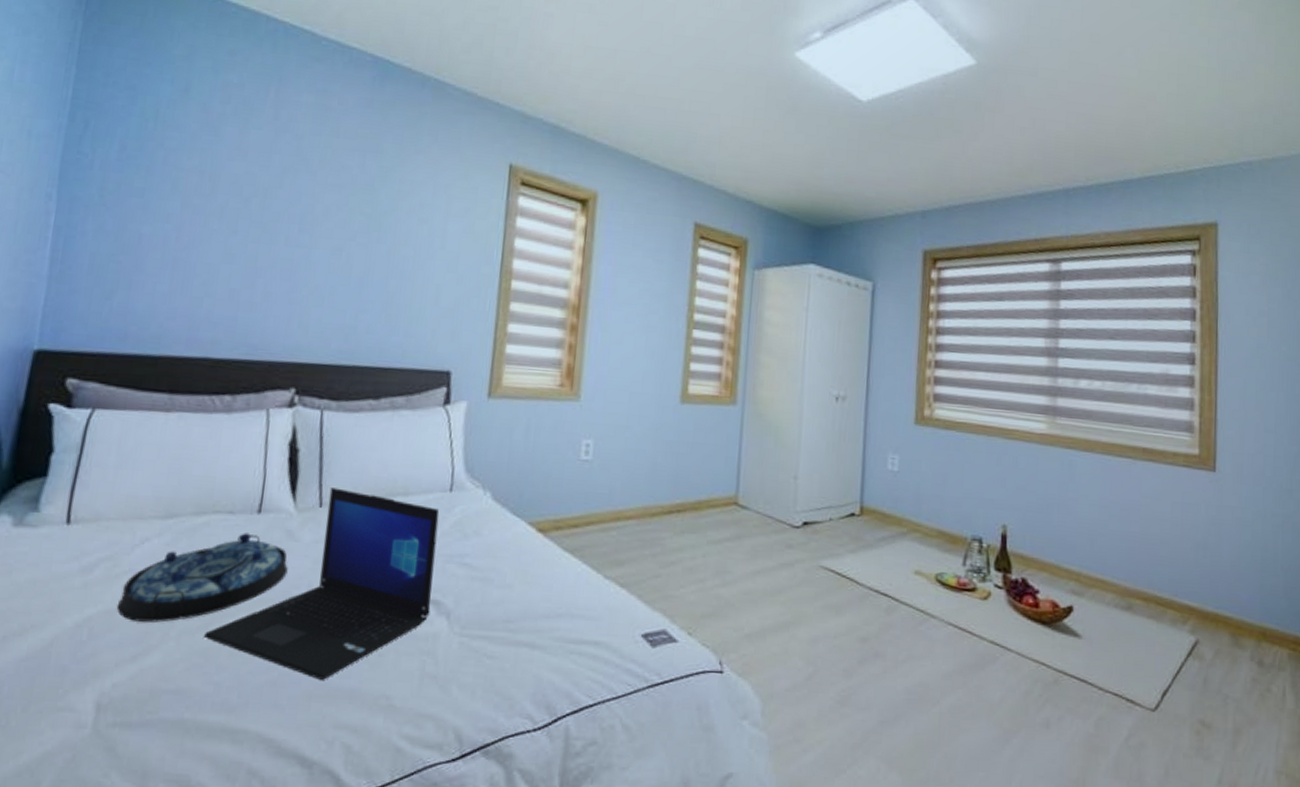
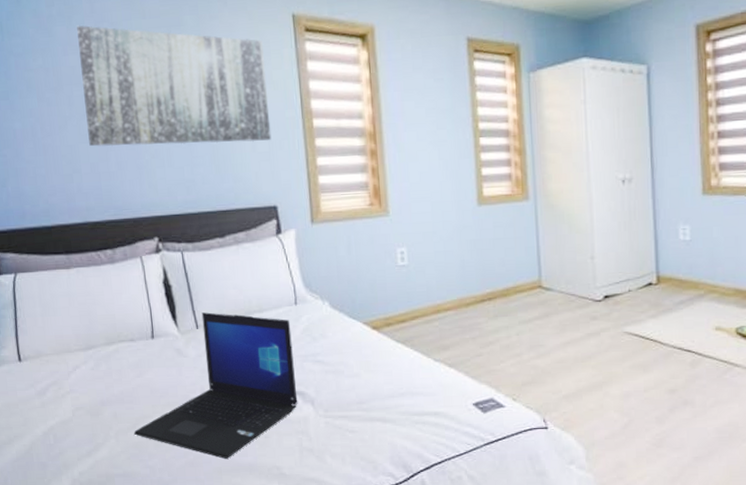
serving tray: present [116,533,288,623] -> none [68,354,184,427]
wall art: none [234,130,470,296] -> present [77,25,272,147]

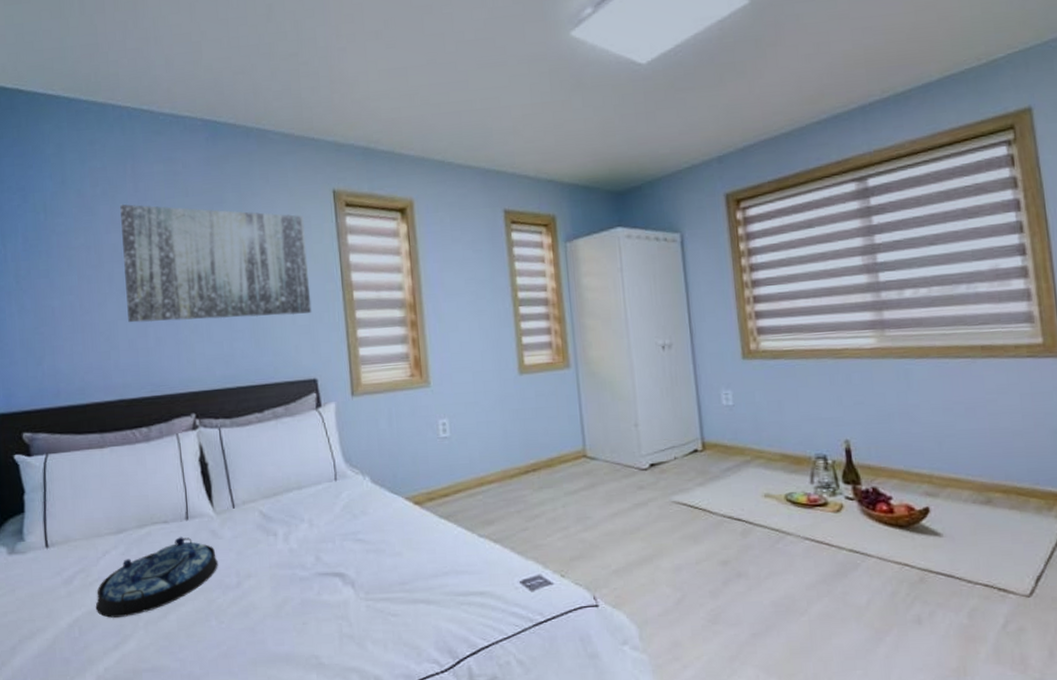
serving tray: none [68,354,184,427] -> present [95,537,218,618]
laptop: present [133,312,298,460] -> none [164,490,338,650]

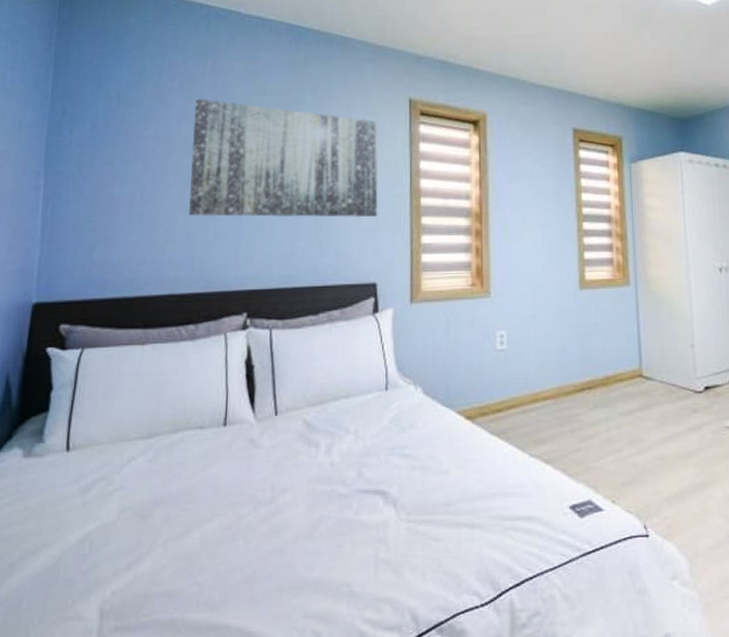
serving tray: present [95,537,218,618] -> none [111,445,253,533]

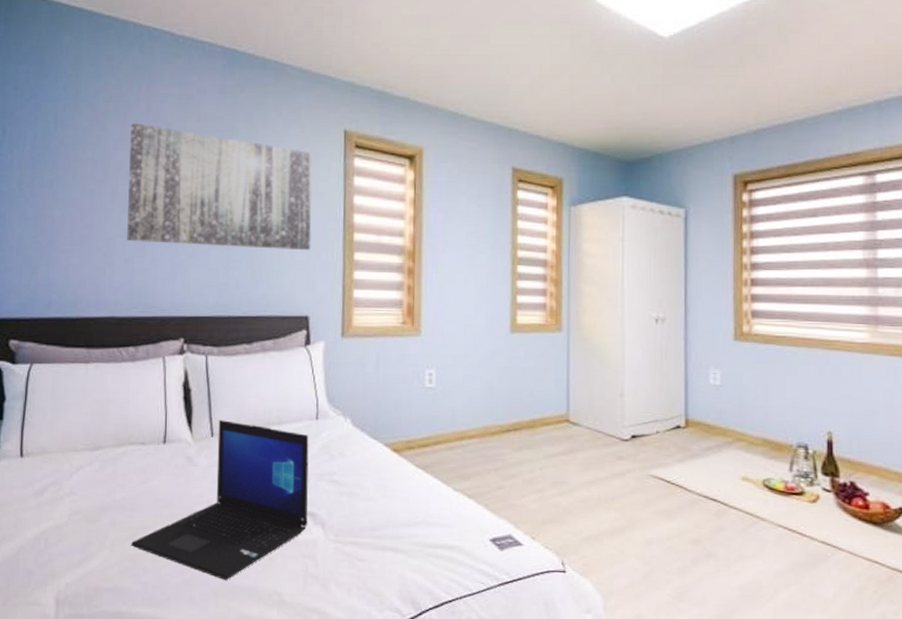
laptop: none [185,397,379,575] -> present [130,420,309,581]

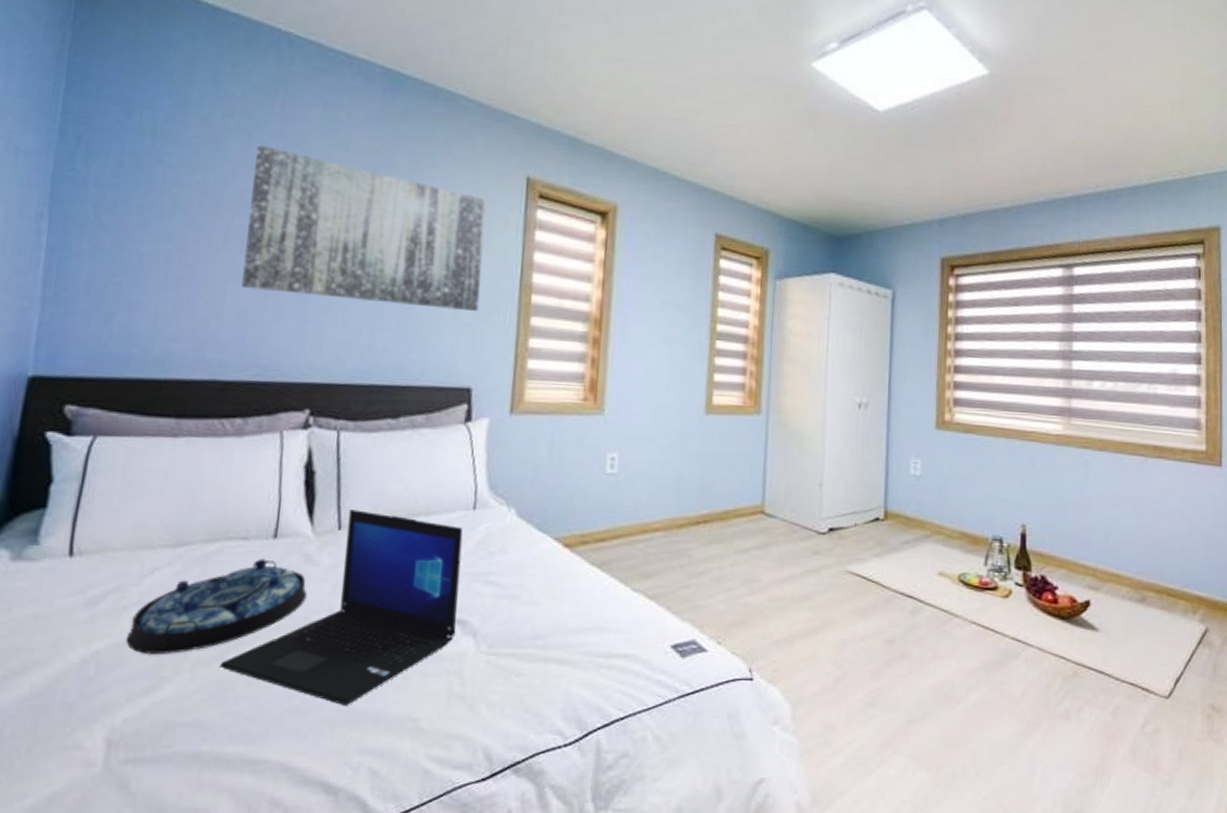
serving tray: none [63,460,191,534] -> present [125,559,307,654]

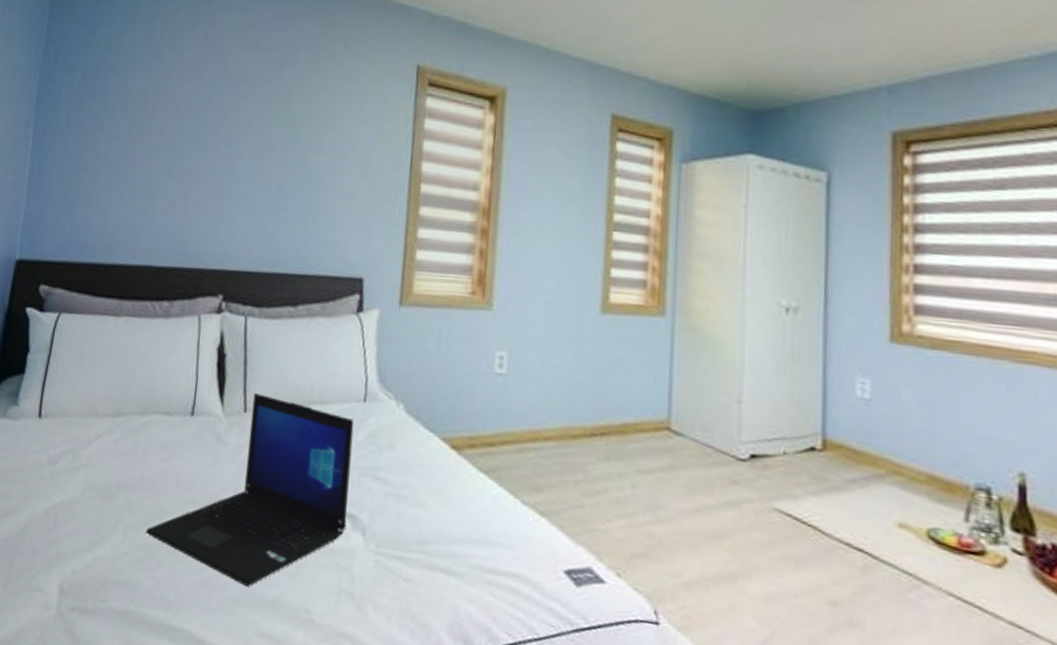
serving tray: present [125,559,307,654] -> none [76,434,217,516]
wall art: present [242,144,487,311] -> none [171,51,380,201]

